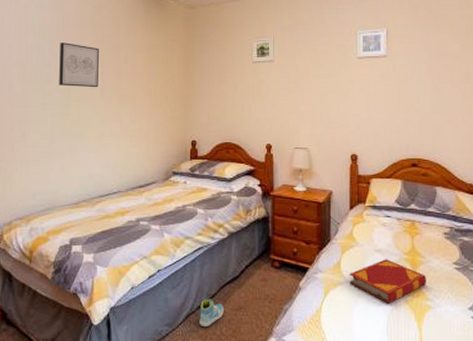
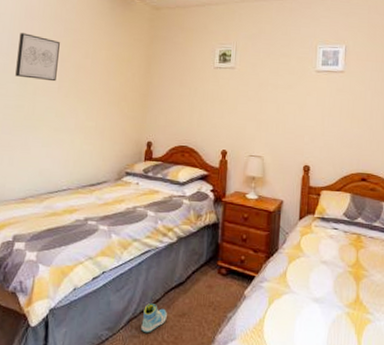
hardback book: present [349,259,427,304] -> none [294,271,369,316]

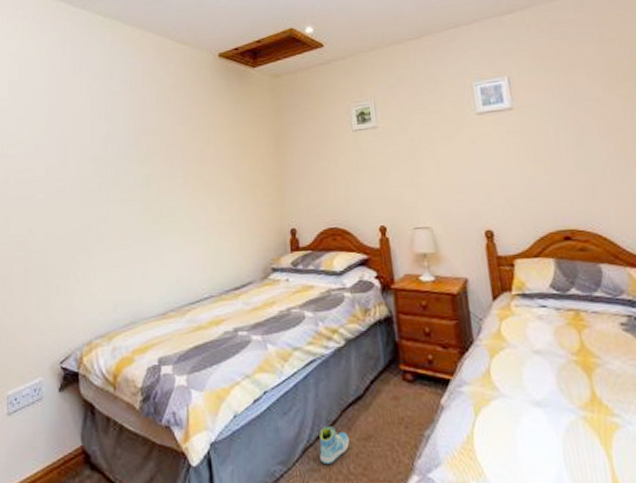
wall art: present [15,33,60,82] -> none [136,129,180,178]

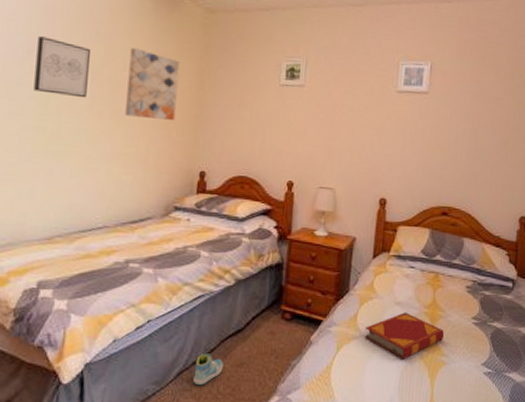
wall art: none [136,129,180,178] -> present [34,36,90,99]
wall art: none [212,123,260,186] -> present [125,47,180,121]
hardback book: none [504,362,609,423] -> present [365,312,445,359]

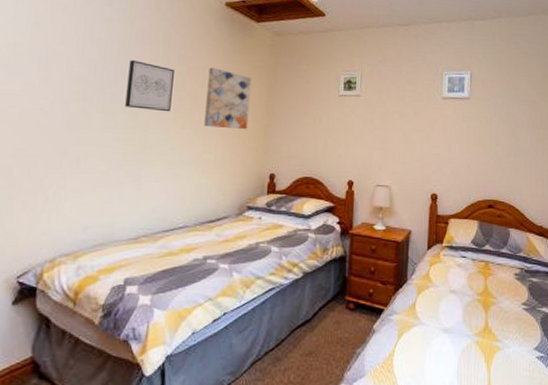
sneaker: present [193,354,223,386] -> none [266,344,293,376]
hardback book: present [365,312,445,359] -> none [423,300,498,345]

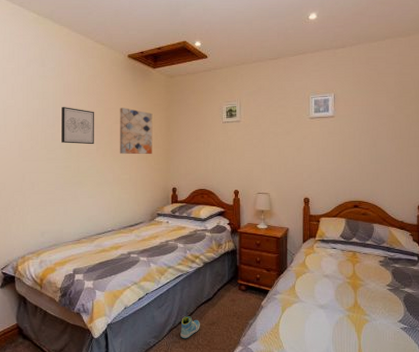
sneaker: none [266,344,293,376] -> present [180,316,200,339]

